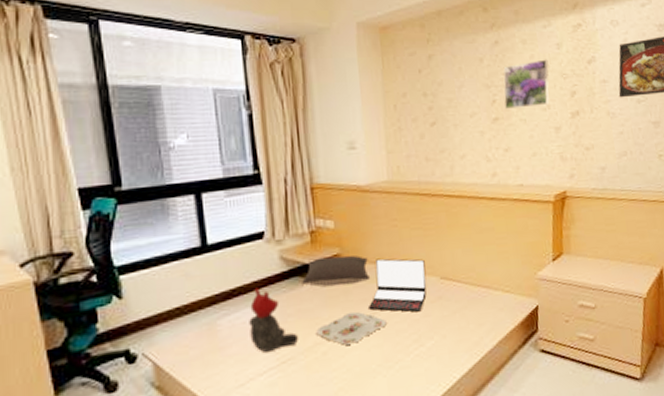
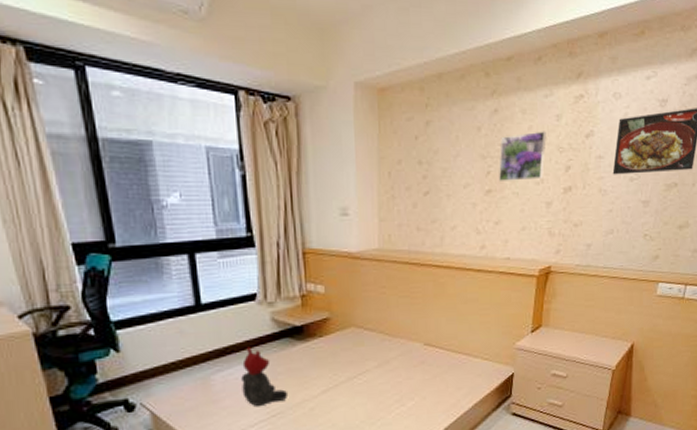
pillow: present [300,255,370,287] -> none [291,319,357,348]
serving tray: present [316,311,387,345] -> none [304,372,371,402]
laptop: present [369,258,427,312] -> none [355,323,411,375]

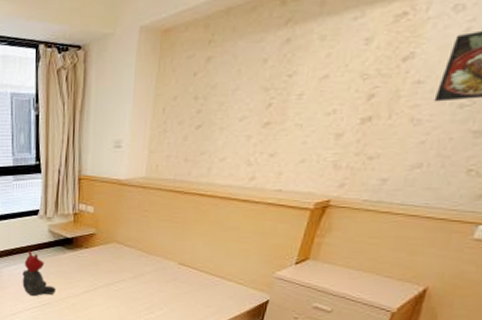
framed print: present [499,131,546,181] -> none [281,57,349,113]

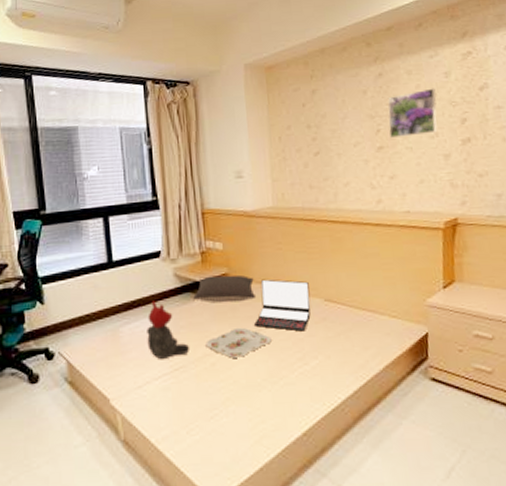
pillow: none [62,234,118,258] -> present [192,274,255,303]
serving tray: none [69,278,125,302] -> present [205,327,272,358]
laptop: none [113,241,167,287] -> present [254,279,311,332]
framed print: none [281,57,349,113] -> present [388,88,438,138]

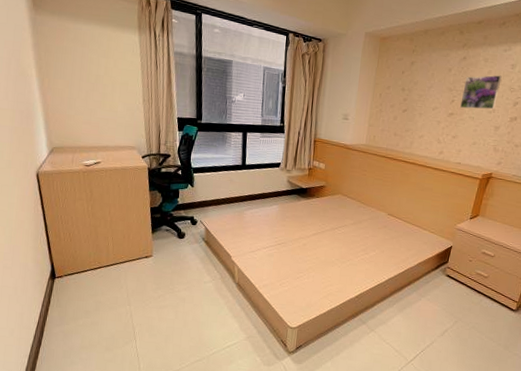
teddy bear: present [147,301,191,359] -> none [262,196,291,236]
pillow: present [192,274,255,303] -> none [297,185,342,207]
serving tray: present [205,327,272,358] -> none [301,223,347,243]
laptop: present [254,279,311,332] -> none [337,193,380,233]

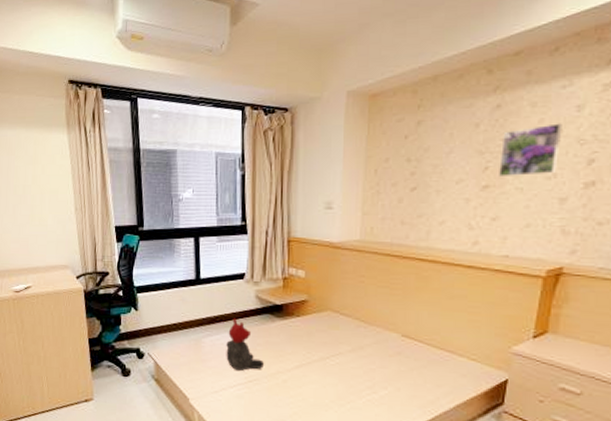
teddy bear: none [262,196,291,236] -> present [226,318,265,371]

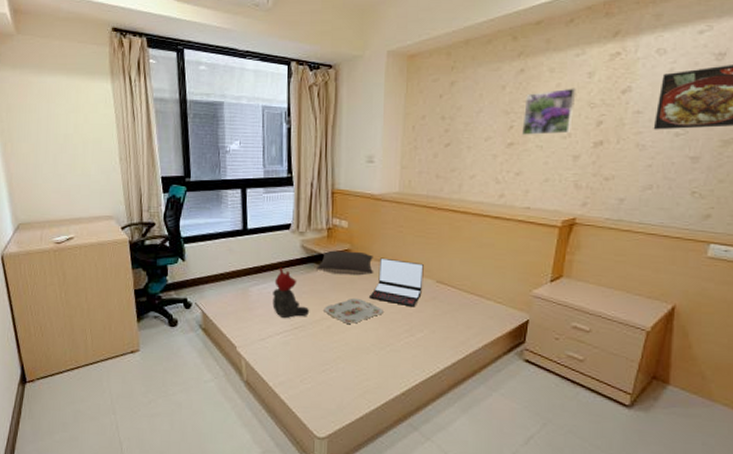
pillow: none [270,301,332,328] -> present [315,250,373,276]
serving tray: none [279,351,343,379] -> present [324,298,383,324]
laptop: none [328,309,388,362] -> present [370,257,424,307]

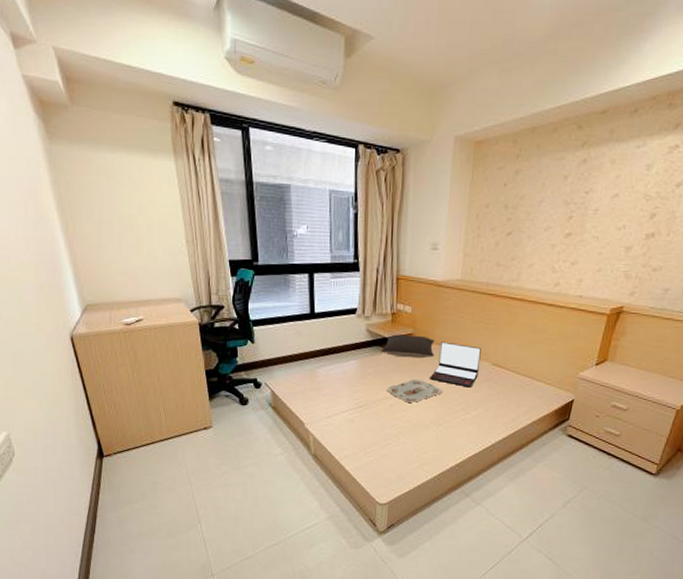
teddy bear: present [272,267,310,318] -> none [339,350,374,397]
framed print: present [522,88,576,135] -> none [580,180,634,226]

